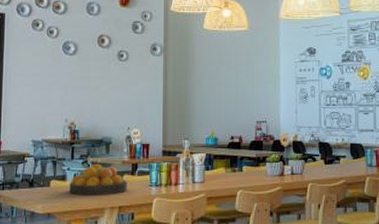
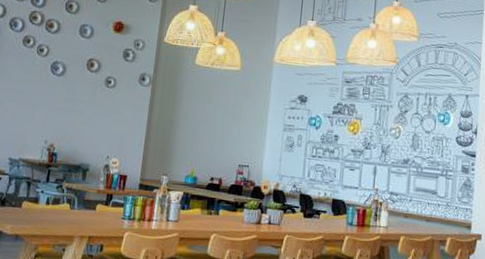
fruit bowl: present [69,163,127,196] -> none [40,189,101,223]

